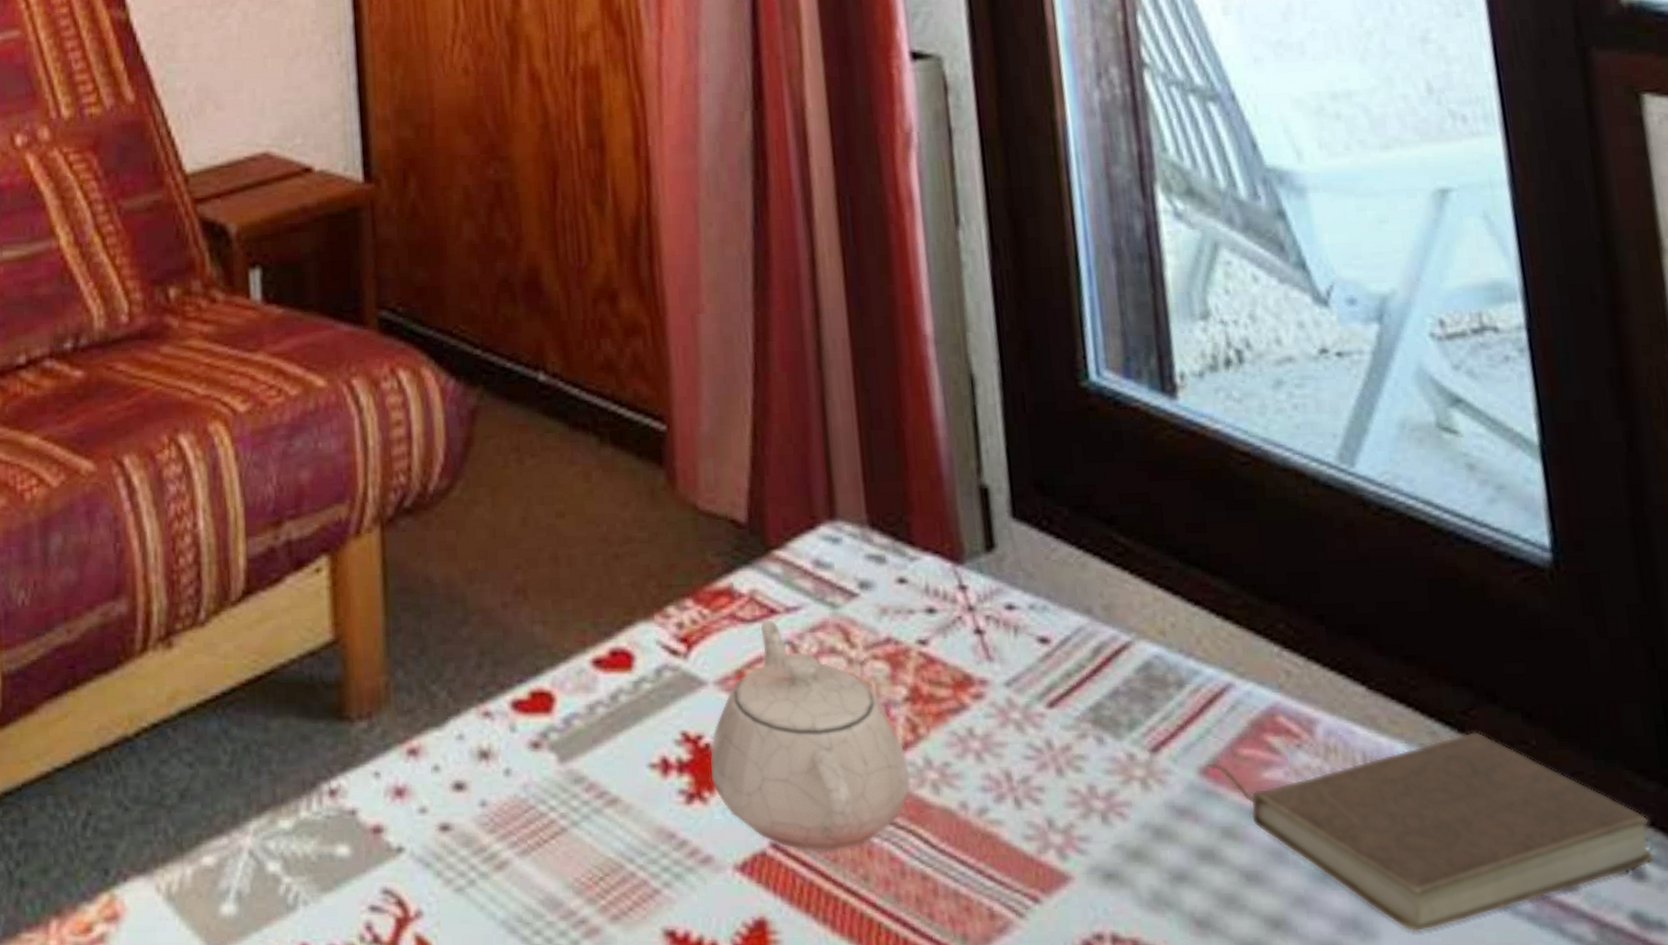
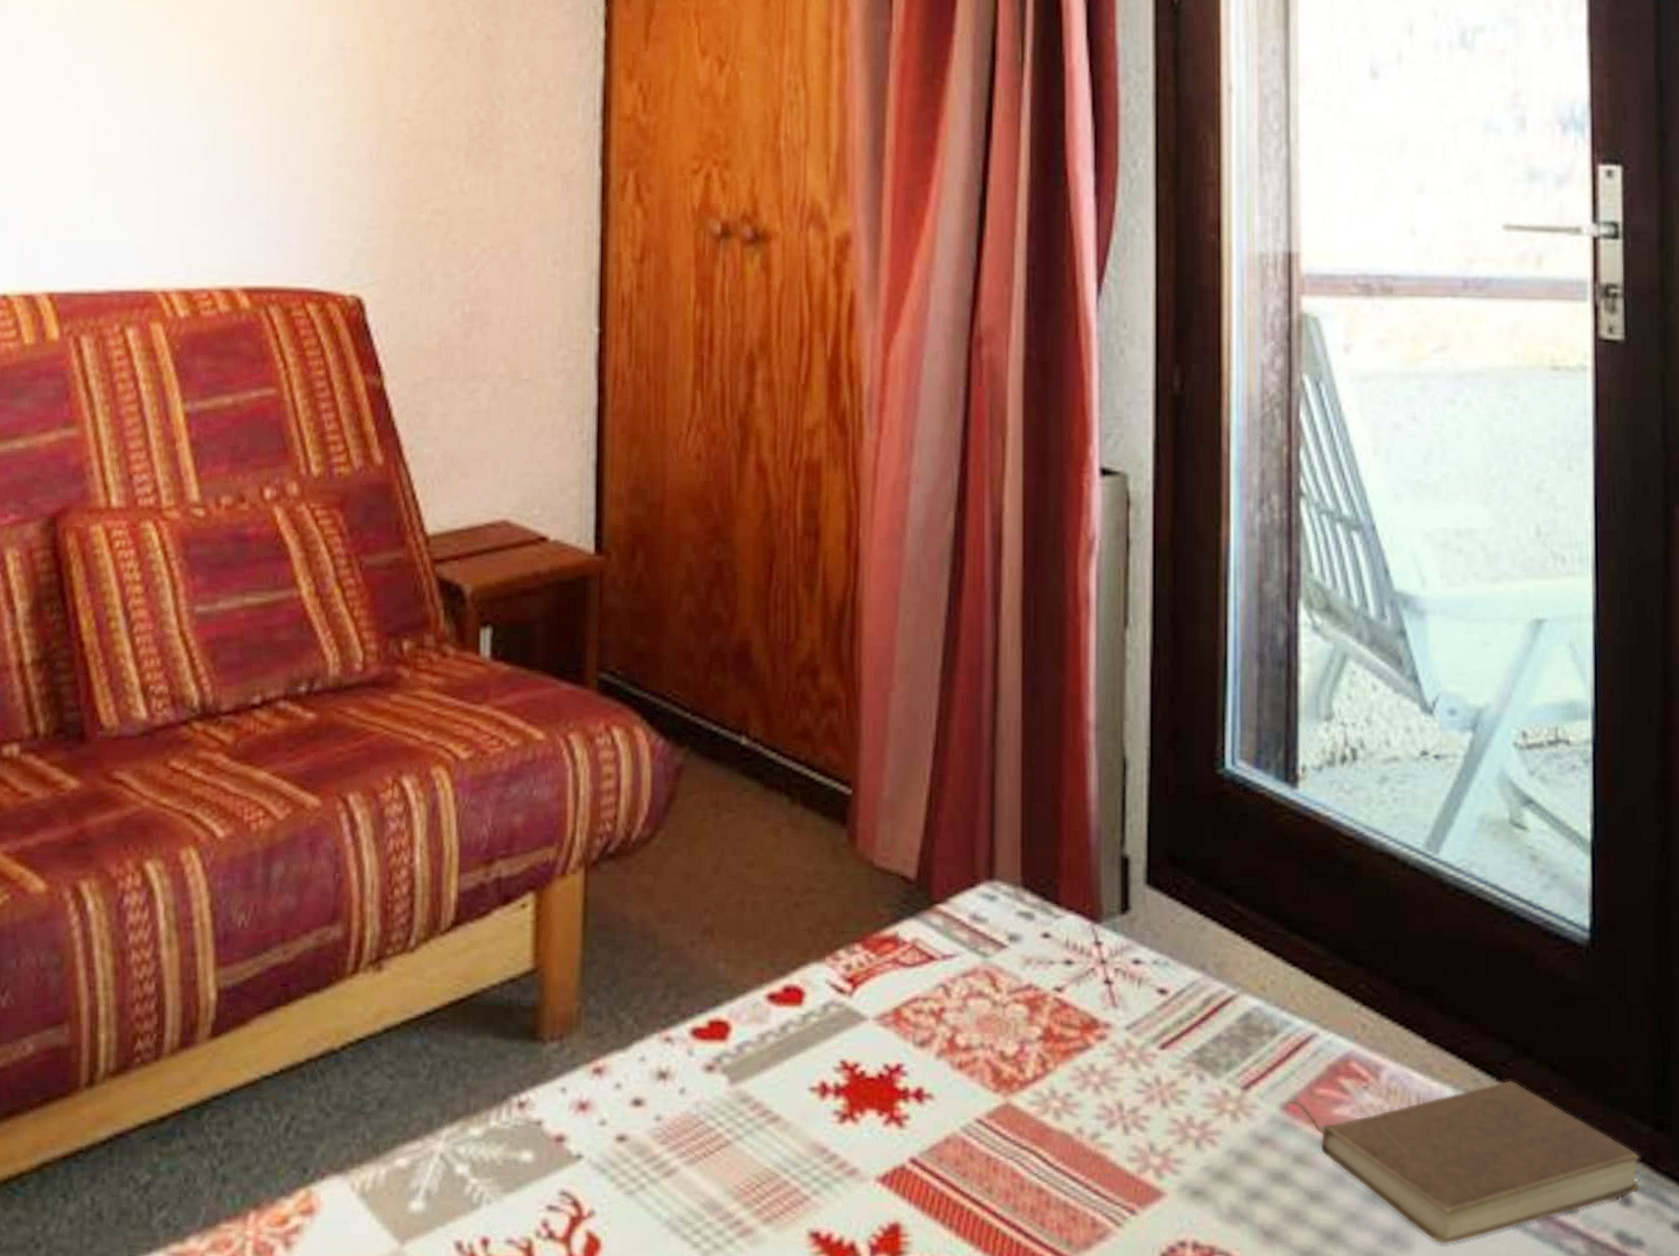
teapot: present [710,619,912,851] -> none [864,965,1037,1167]

